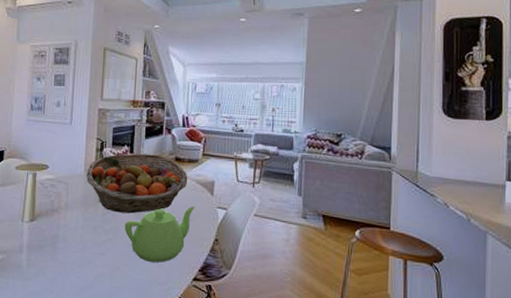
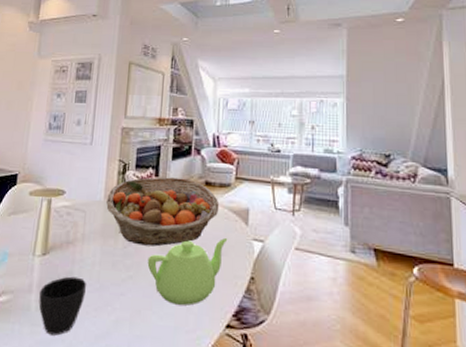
cup: none [29,239,71,288] -> present [38,276,87,336]

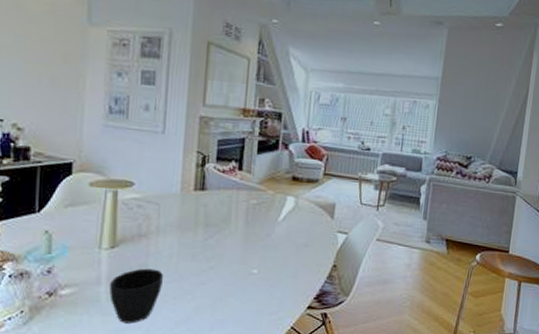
fruit basket: present [106,176,220,247] -> none [183,170,306,239]
teapot: present [147,238,228,306] -> none [229,231,313,291]

